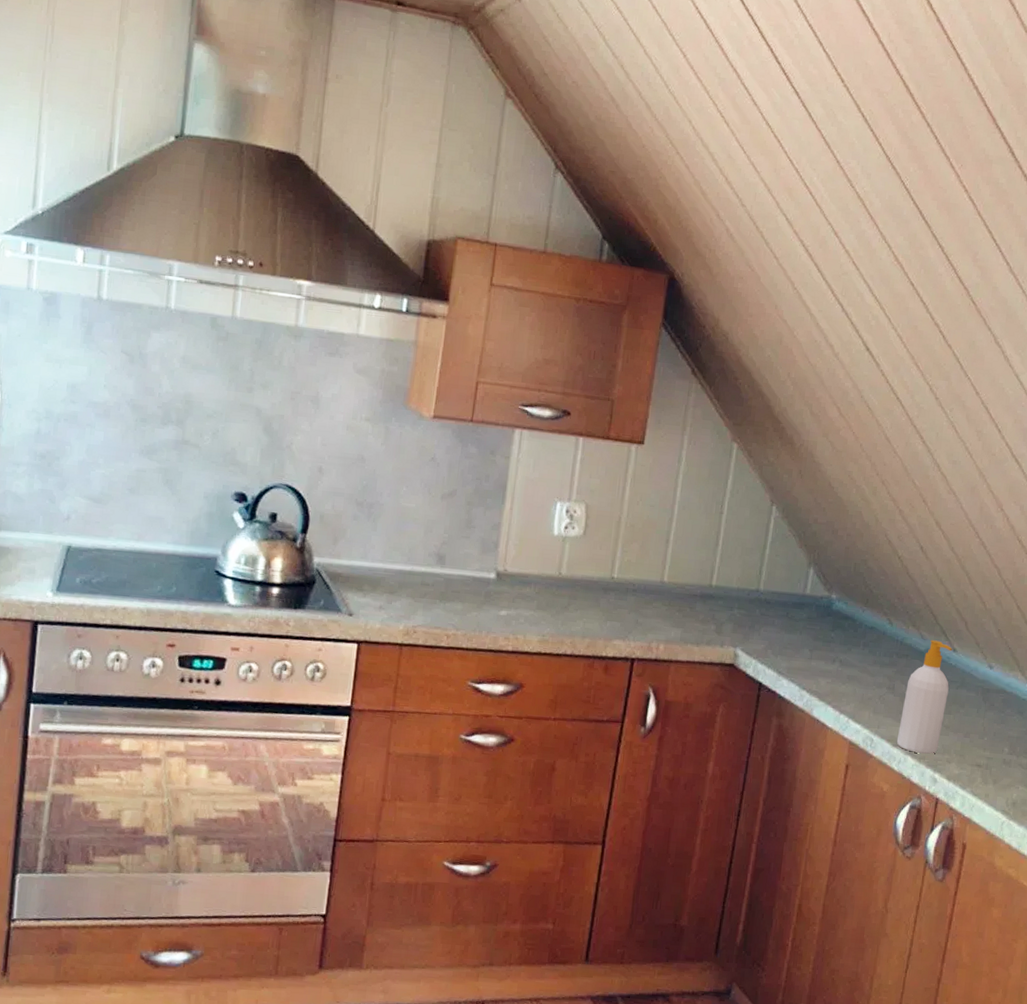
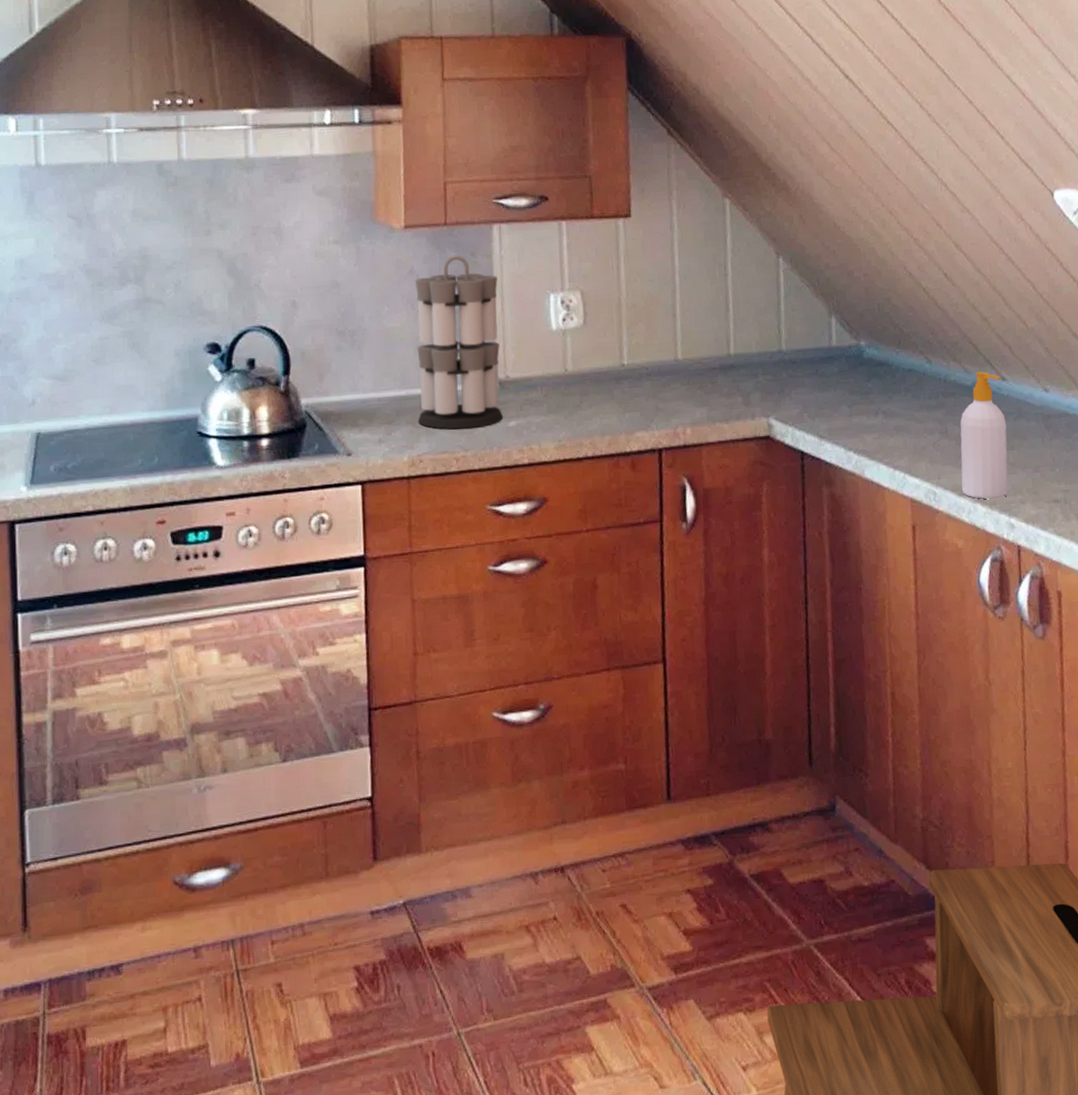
spice rack: none [417,451,512,611] -> present [415,255,503,430]

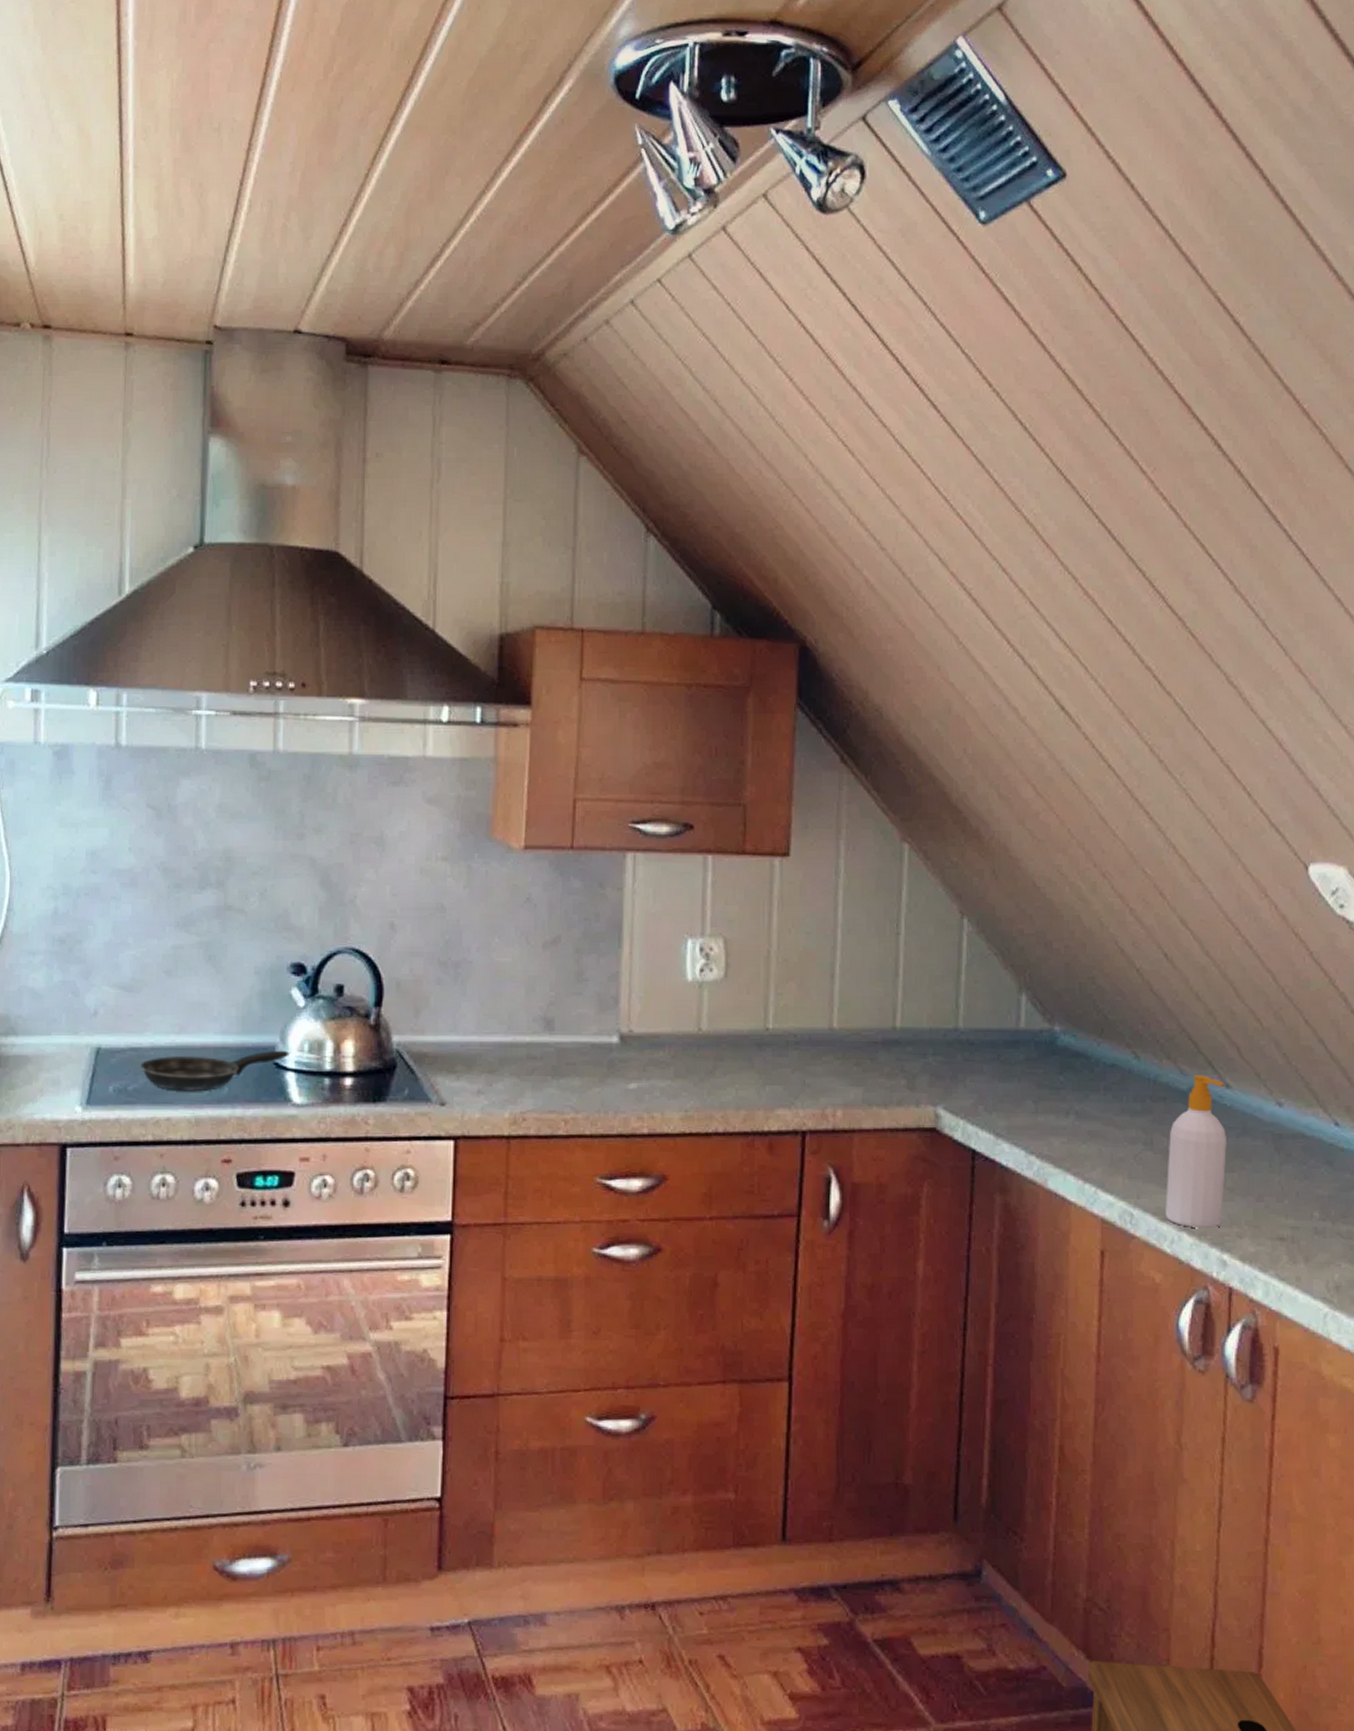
frying pan: none [77,420,211,465] -> present [140,1050,290,1092]
spice rack: present [415,255,503,430] -> none [523,884,628,1087]

